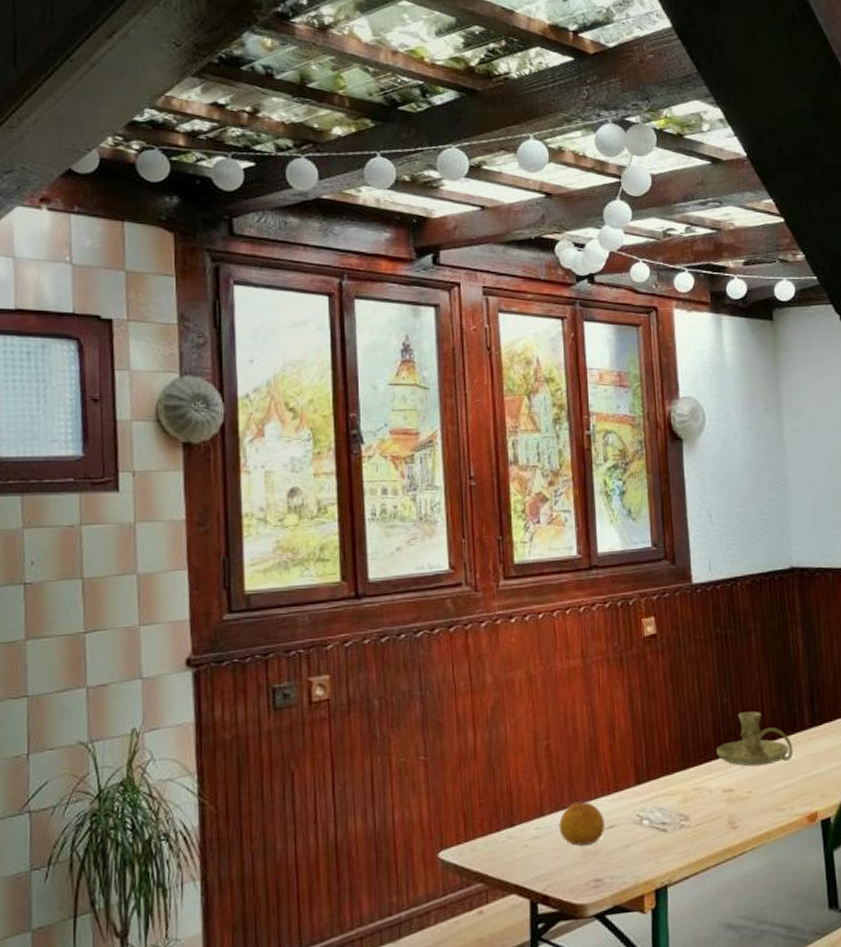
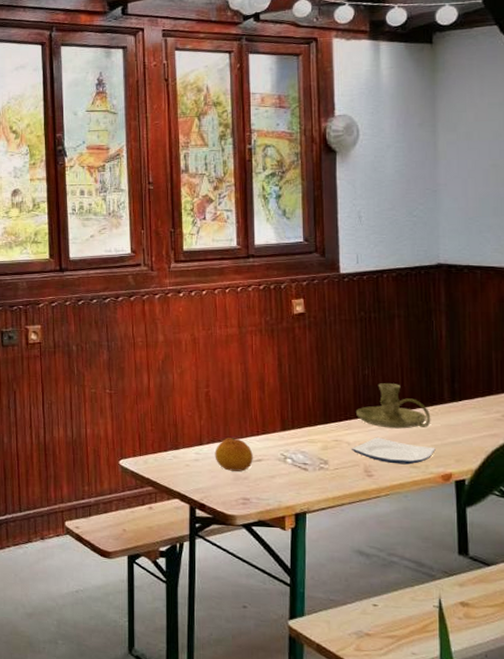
plate: none [714,779,800,810] -> present [352,437,436,465]

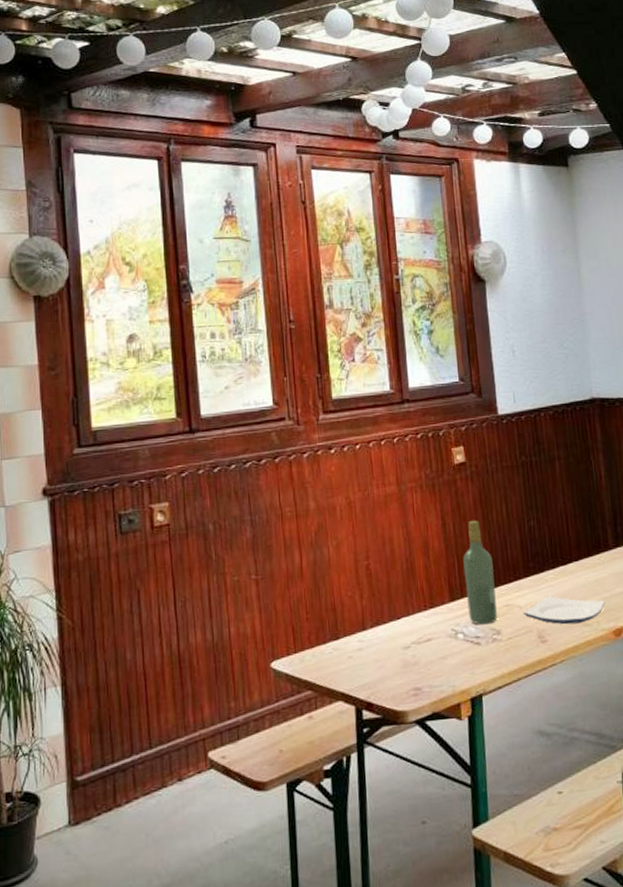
fruit: present [215,438,253,471] -> none [380,616,422,658]
wine bottle: none [296,364,325,455] -> present [463,520,497,625]
candle holder: present [356,383,431,429] -> none [525,533,599,585]

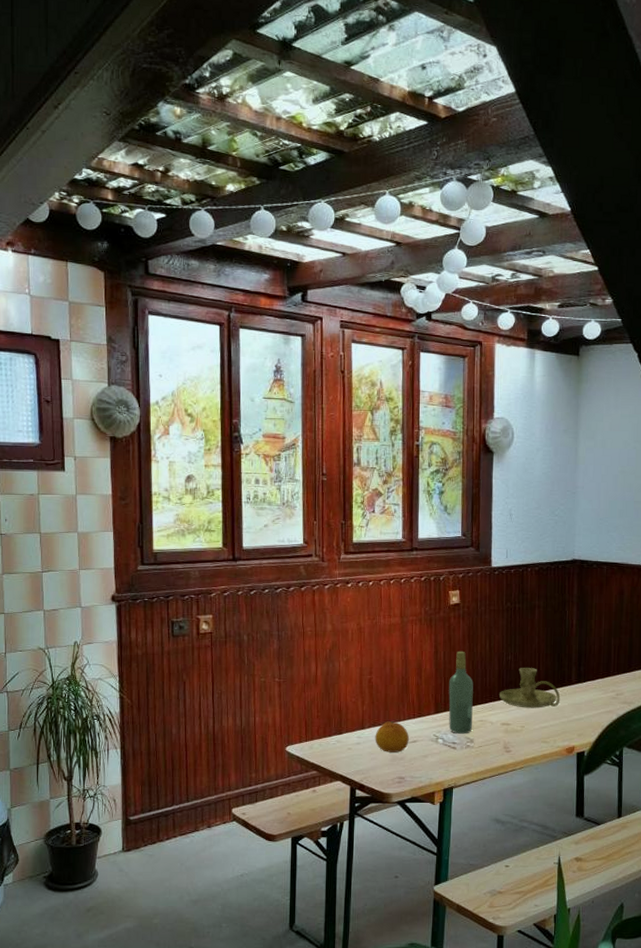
fruit: none [380,616,422,658] -> present [375,721,409,752]
plate: present [524,596,605,625] -> none [494,717,563,740]
candle holder: none [525,533,599,585] -> present [499,668,561,708]

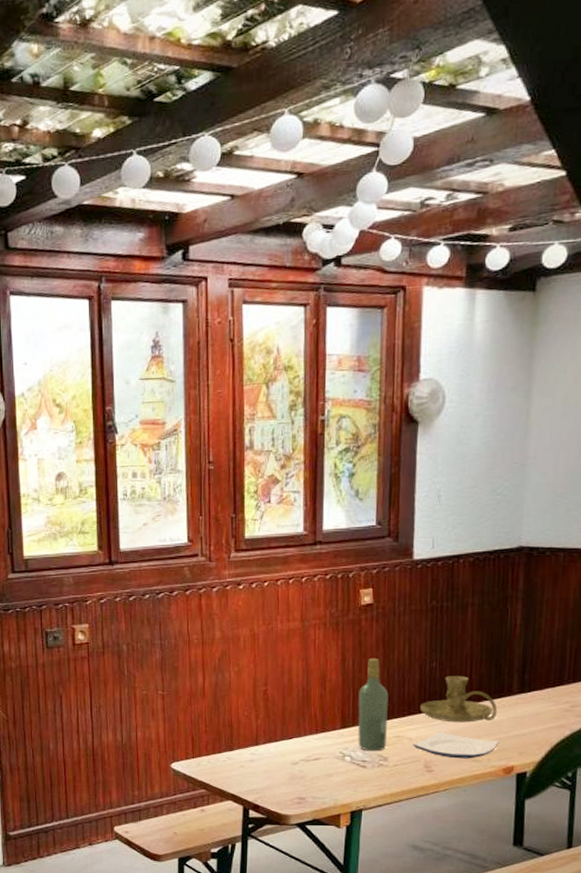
fruit: present [375,721,409,752] -> none [271,737,311,771]
plate: none [494,717,563,740] -> present [413,732,499,759]

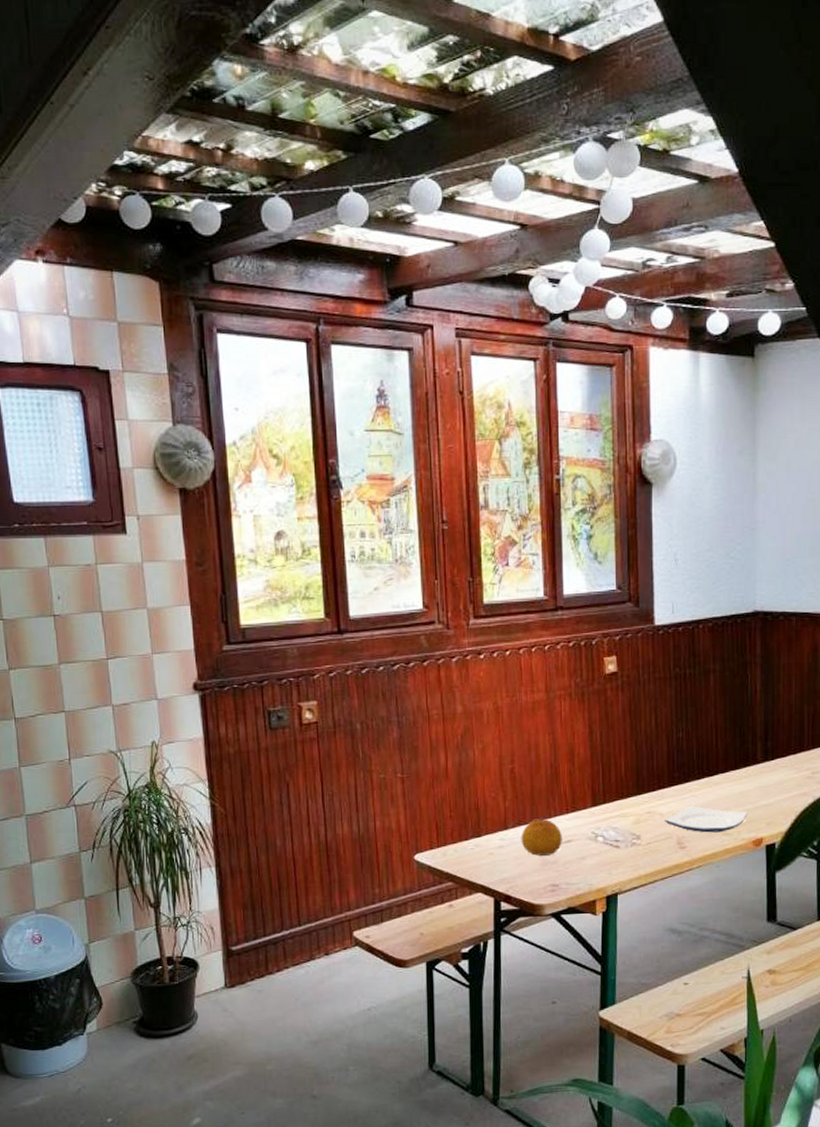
fruit: none [271,737,311,771] -> present [521,818,562,856]
wine bottle: present [358,658,389,751] -> none [608,729,638,830]
candle holder: present [420,676,498,723] -> none [670,746,744,795]

